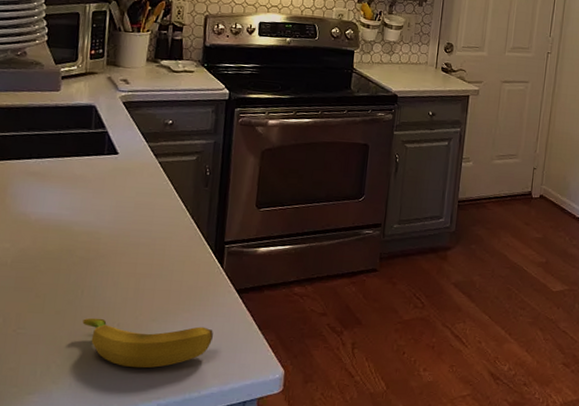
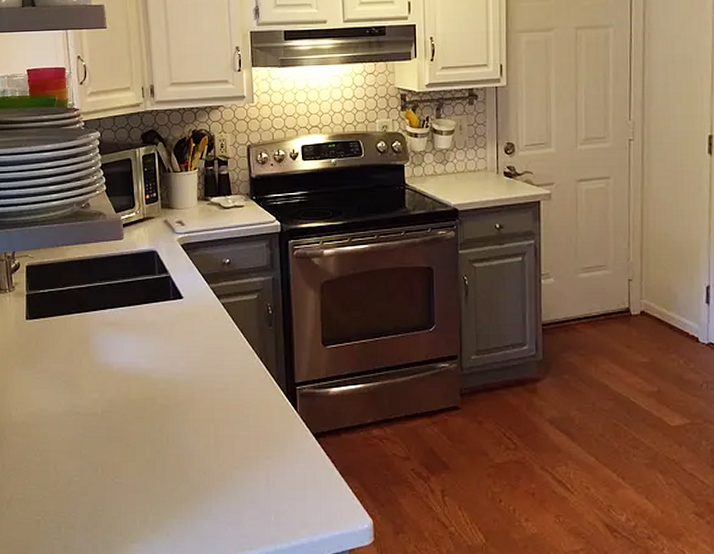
banana: present [82,317,213,369] -> none [171,466,296,518]

